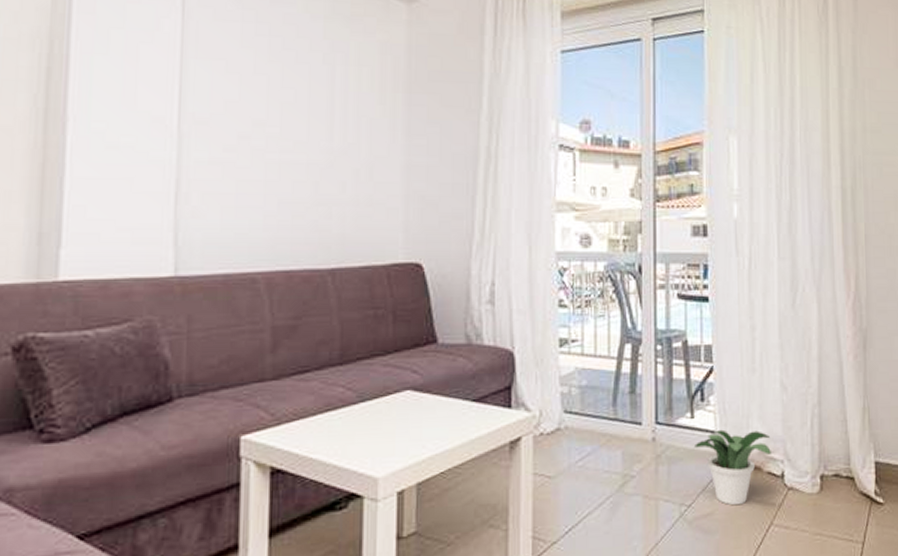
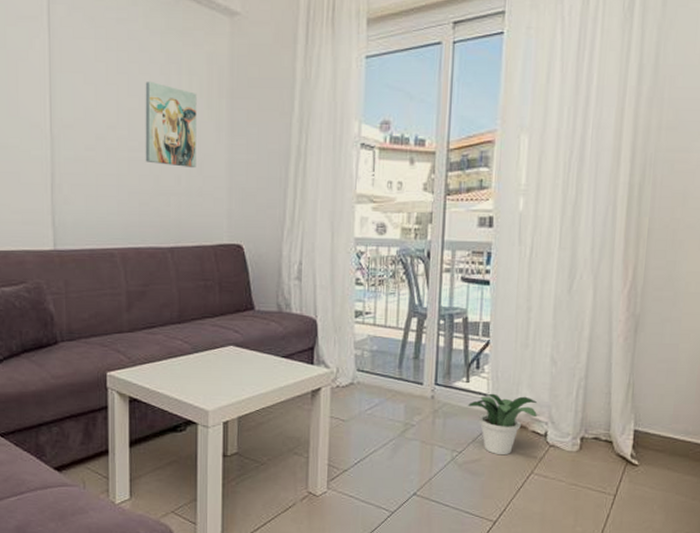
wall art: none [301,71,367,173] -> present [145,81,197,169]

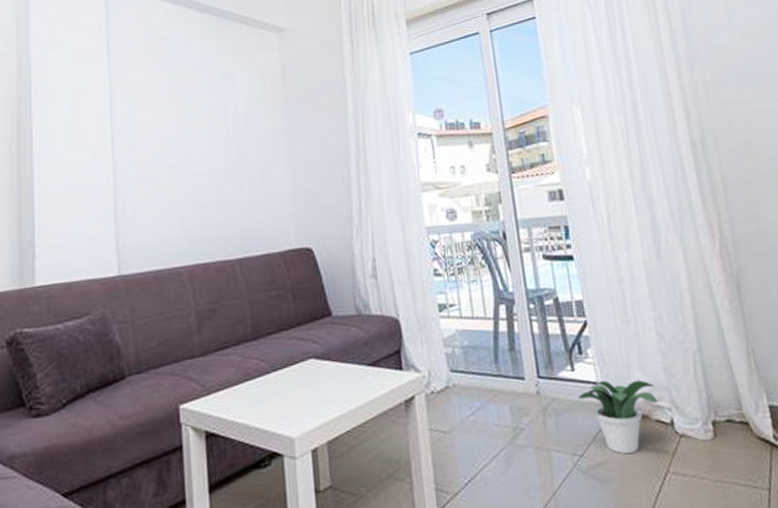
wall art: present [145,81,197,169] -> none [202,98,258,177]

